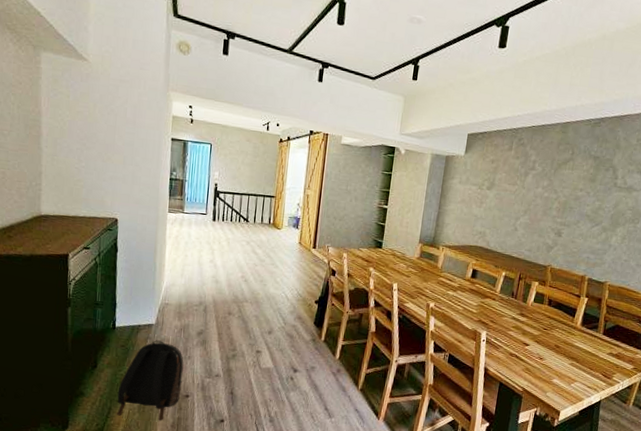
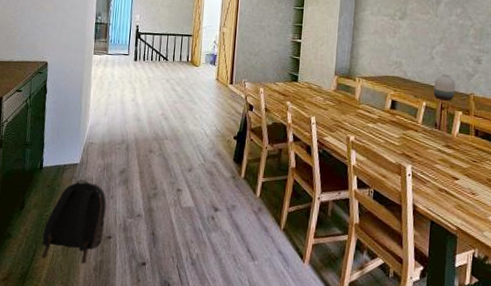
vase: none [513,245,535,272] -> present [433,73,456,101]

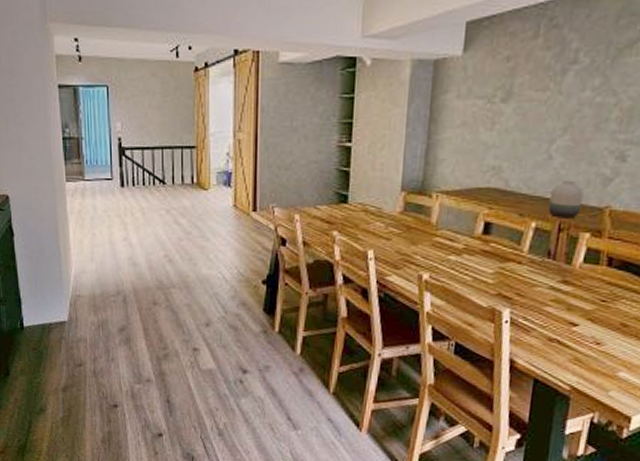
backpack: present [41,179,107,263] -> none [36,340,108,435]

